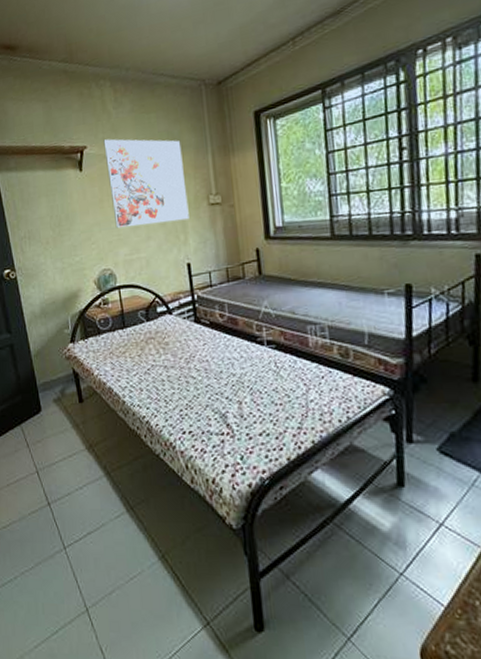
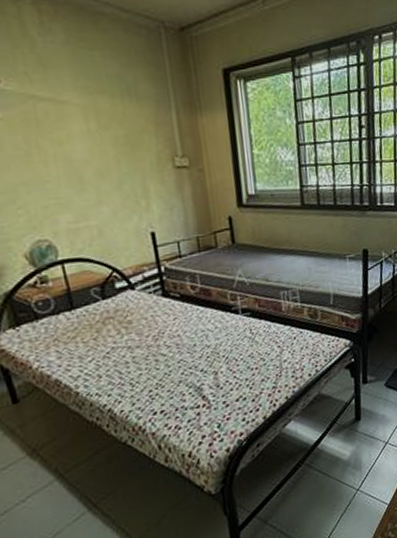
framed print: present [103,139,190,229] -> none [26,74,152,191]

